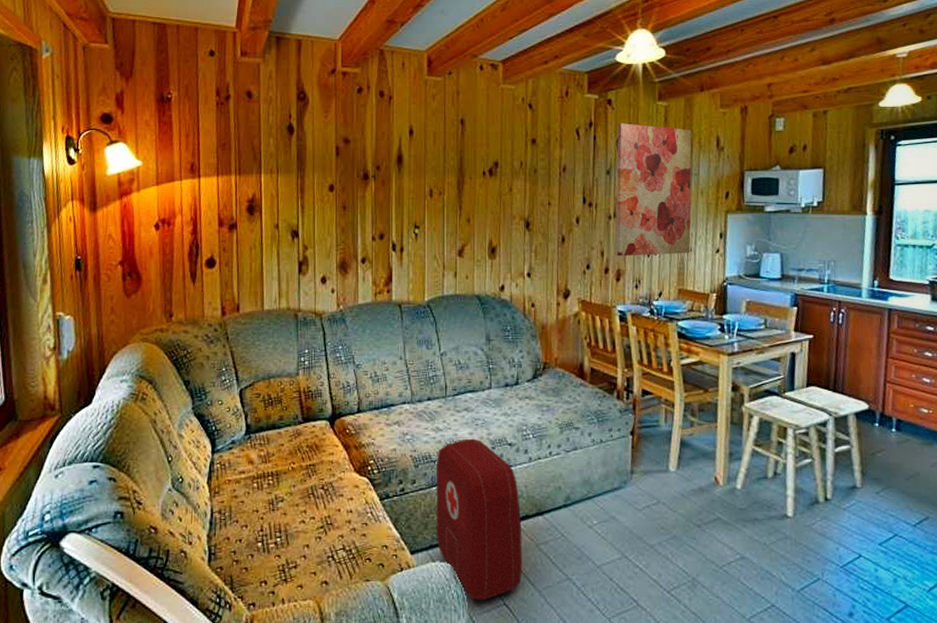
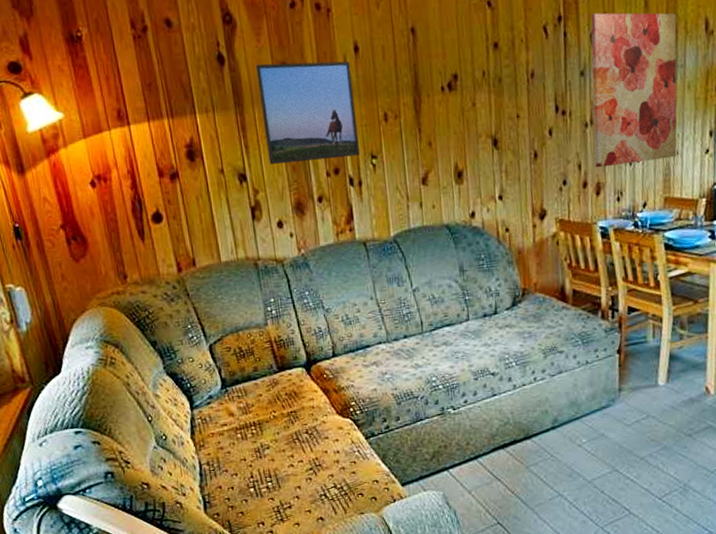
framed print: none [320,136,405,224] -> present [255,61,360,164]
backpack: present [436,438,523,601] -> none [418,371,514,522]

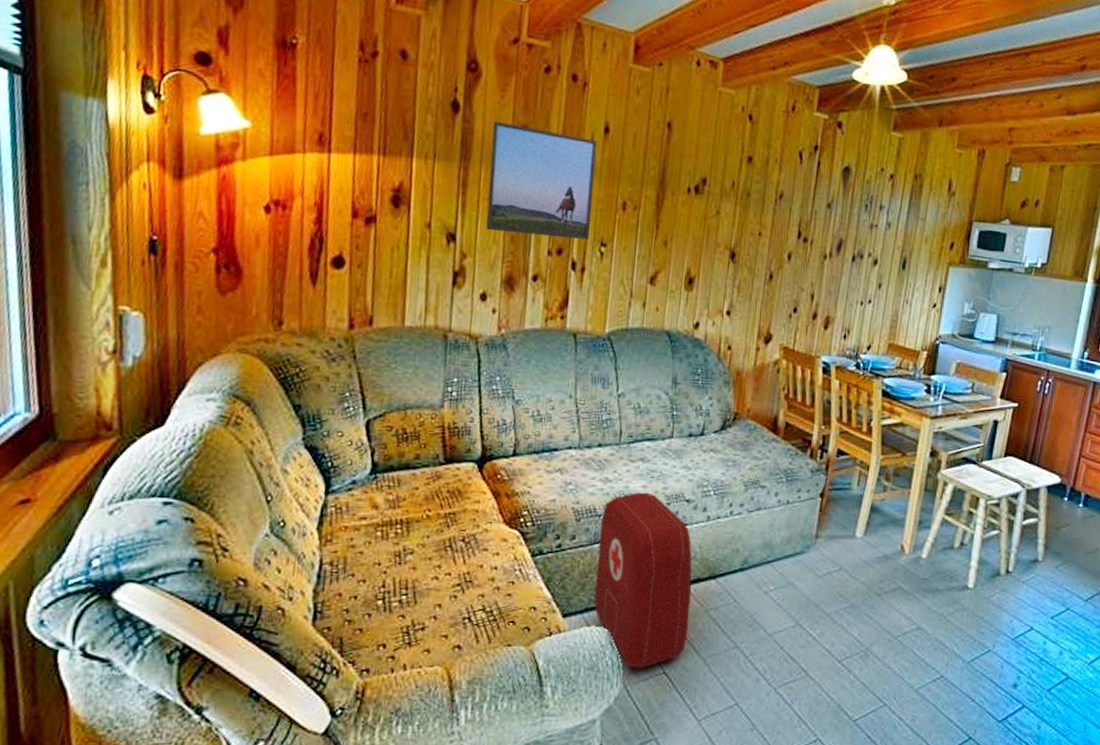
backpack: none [418,371,514,522] -> present [594,492,692,669]
wall art: present [590,12,677,168] -> none [827,151,924,306]

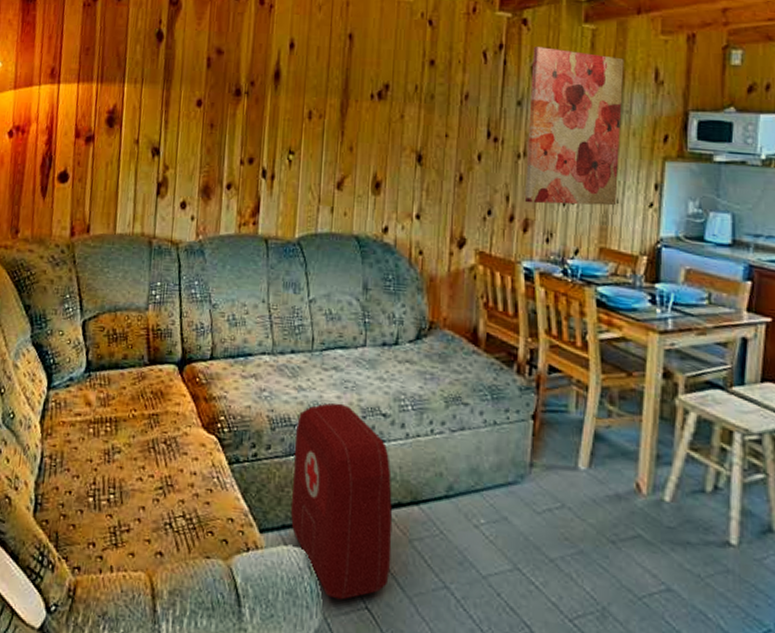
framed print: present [486,120,598,240] -> none [185,45,284,148]
wall art: none [827,151,924,306] -> present [524,47,624,206]

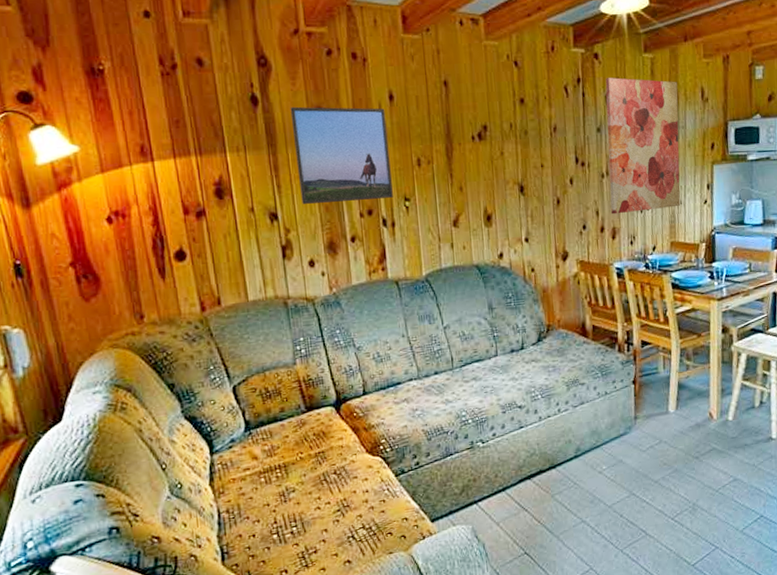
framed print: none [185,45,284,148] -> present [290,106,393,204]
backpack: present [290,403,393,600] -> none [448,405,540,554]

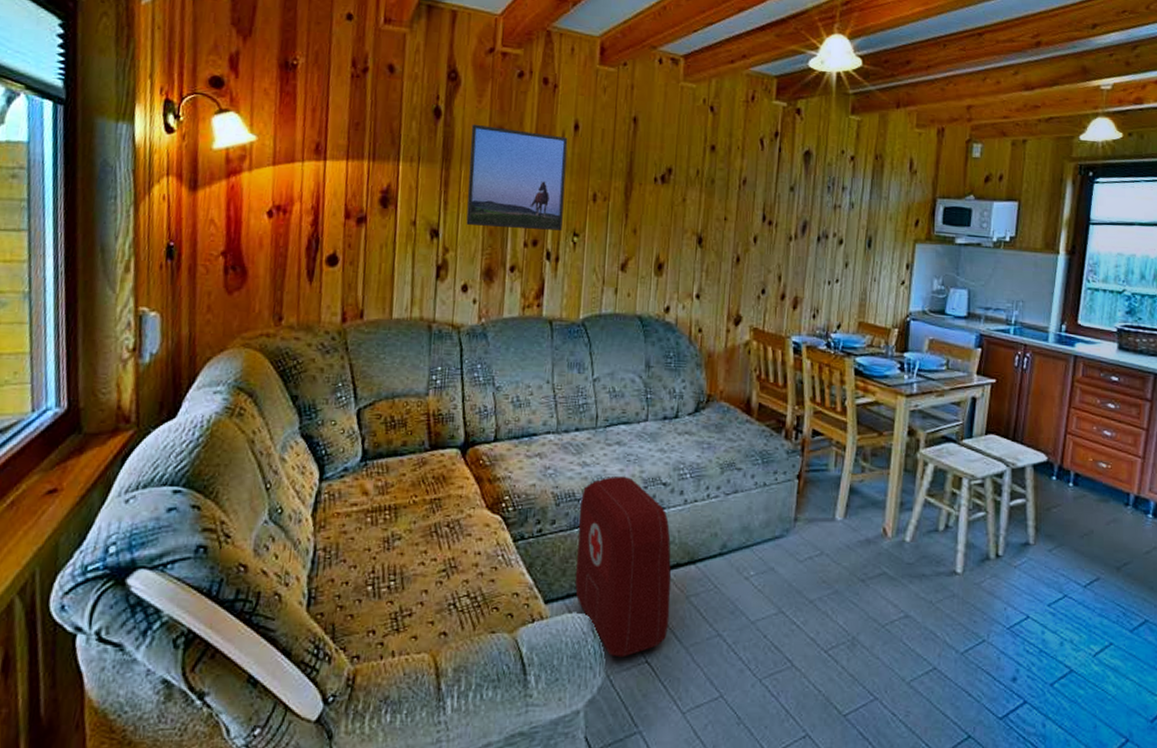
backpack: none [448,405,540,554] -> present [574,476,672,658]
wall art: present [605,77,681,215] -> none [794,135,884,284]

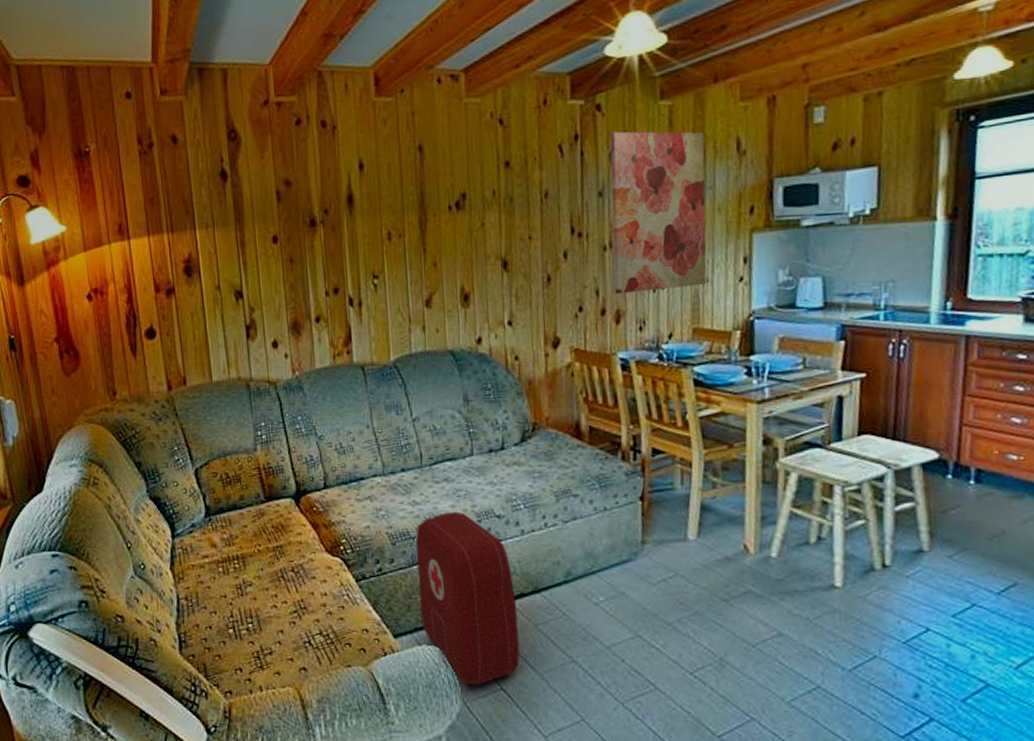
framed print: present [466,124,568,231] -> none [258,178,361,282]
wall art: none [794,135,884,284] -> present [609,131,707,295]

